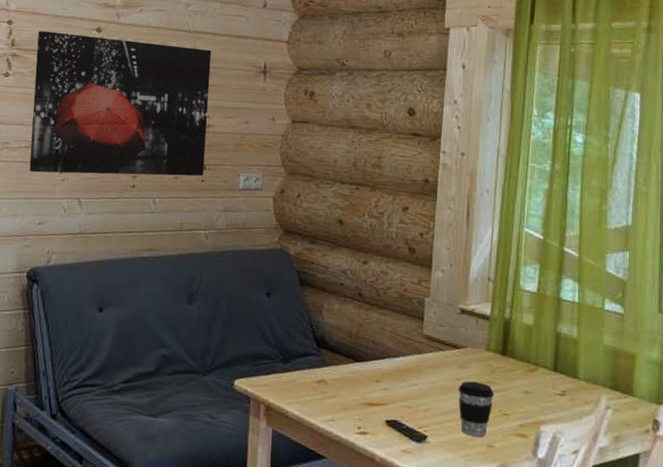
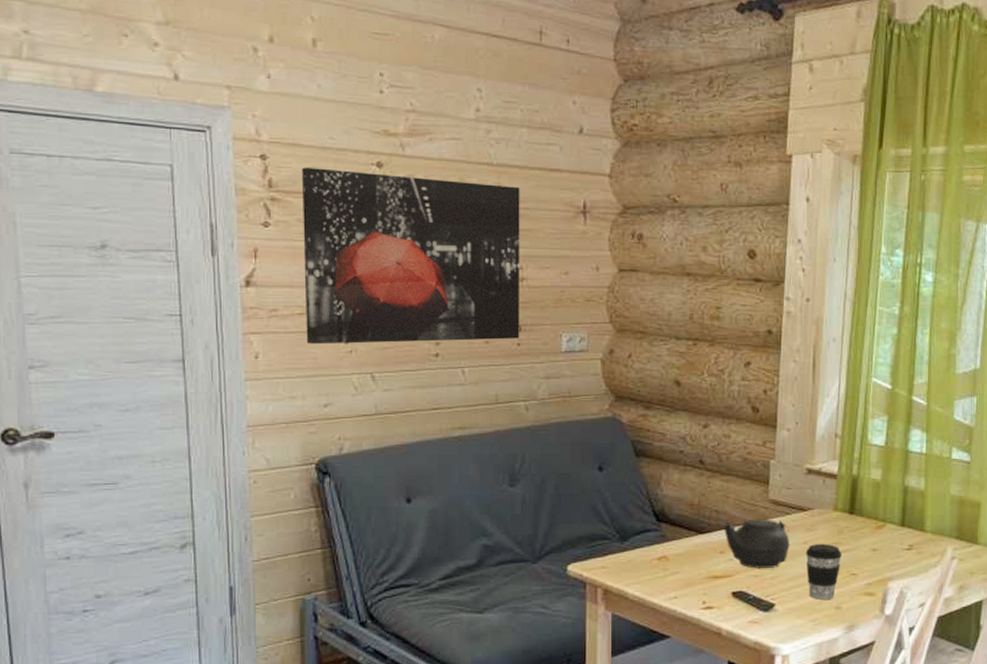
teapot: none [378,352,443,401] -> present [722,519,790,569]

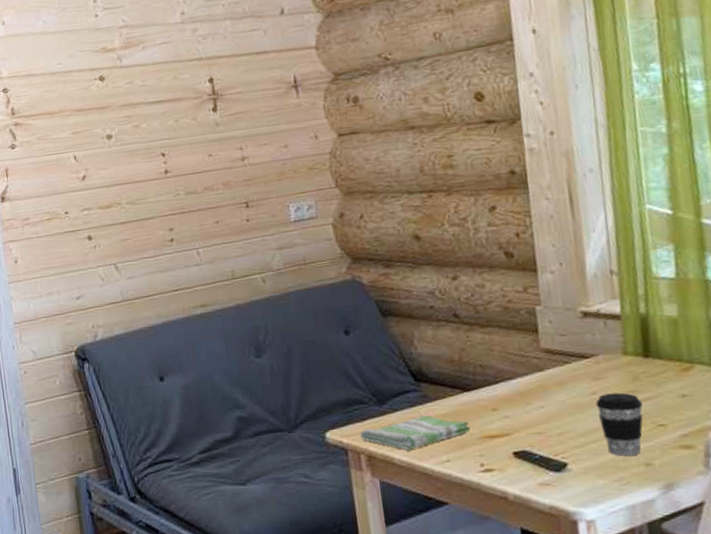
wall art: present [302,167,520,345] -> none [37,74,248,245]
dish towel: none [600,554,699,586] -> present [360,415,471,450]
teapot: present [722,519,790,569] -> none [490,370,576,426]

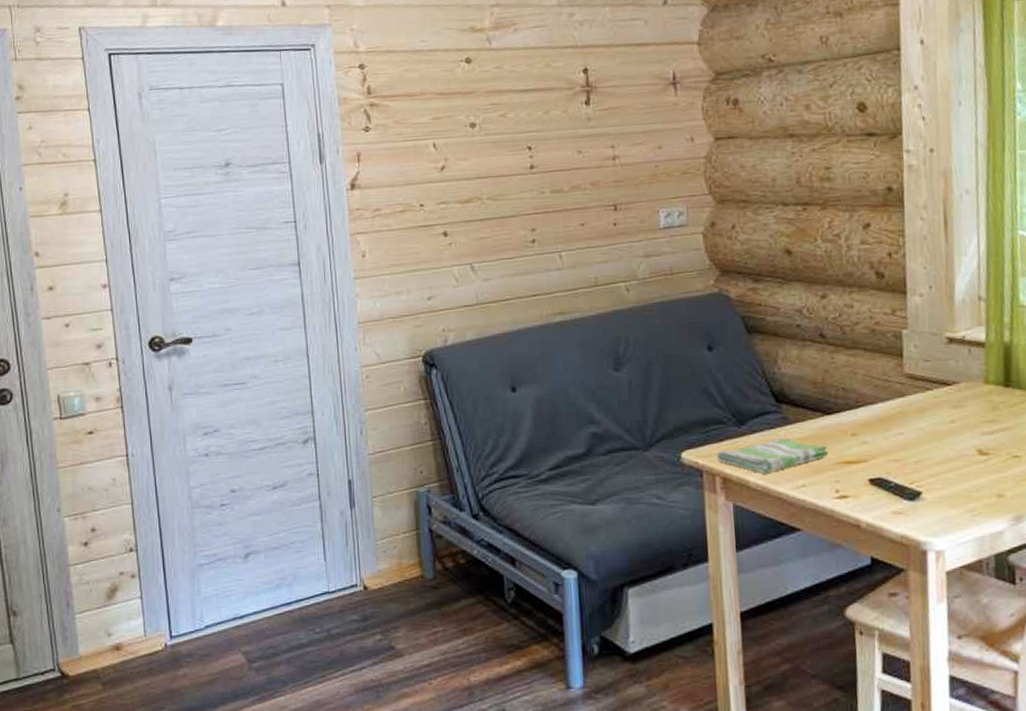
coffee cup: present [595,392,643,456] -> none [954,422,999,486]

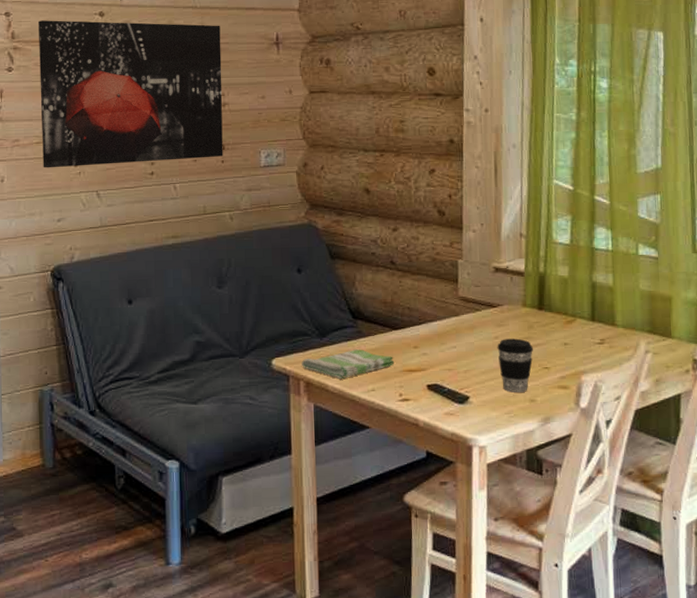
wall art: none [397,65,616,240] -> present [38,20,223,168]
coffee cup: none [954,422,999,486] -> present [497,338,533,392]

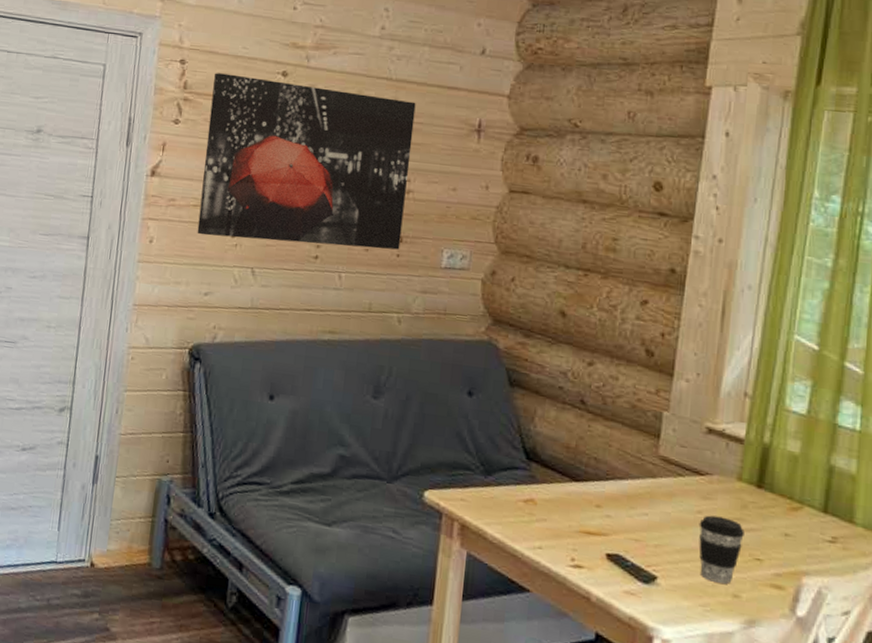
dish towel: present [302,349,395,379] -> none [459,496,571,528]

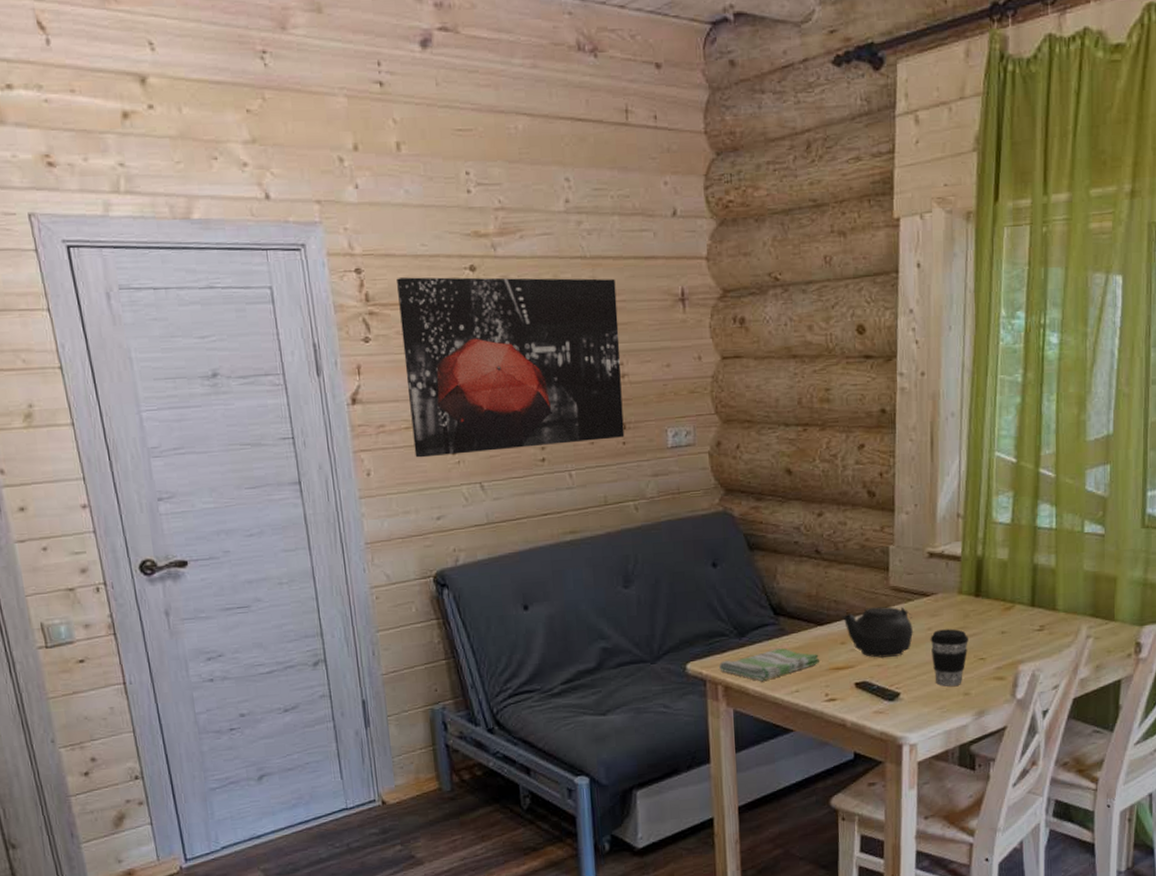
dish towel: none [459,496,571,528] -> present [719,648,820,681]
teapot: none [600,474,681,535] -> present [842,606,914,659]

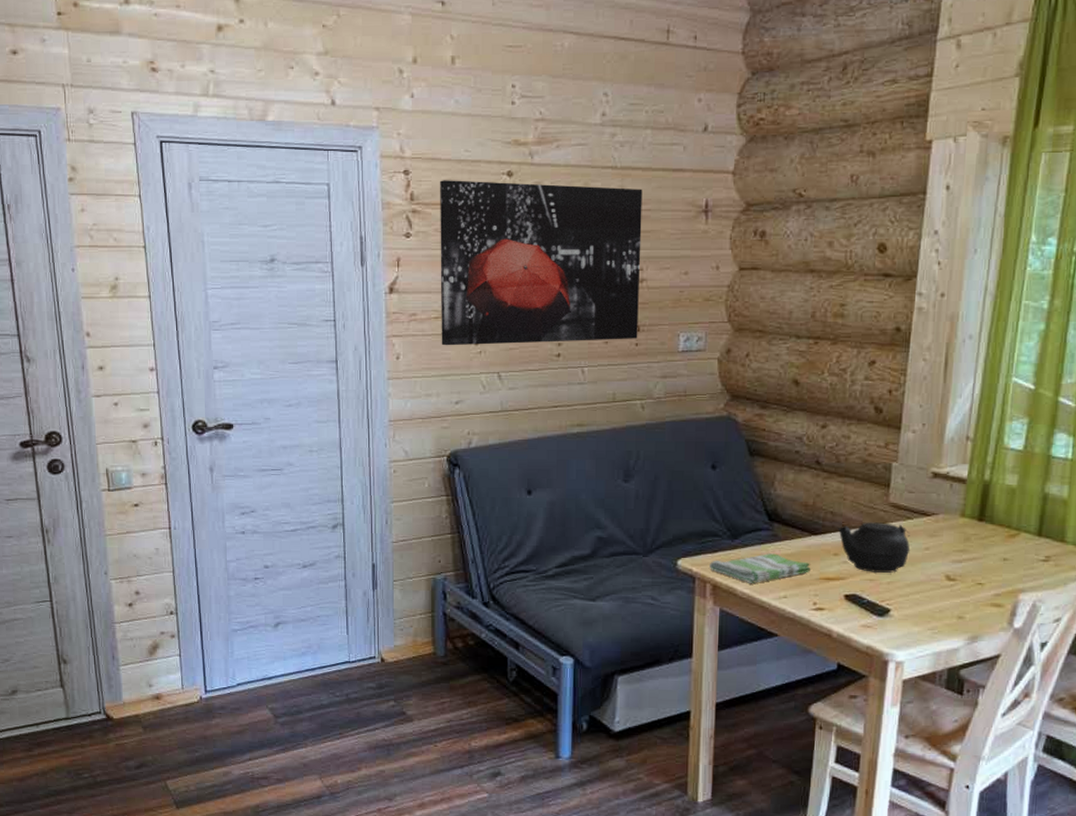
coffee cup: present [930,629,968,687] -> none [926,550,967,608]

